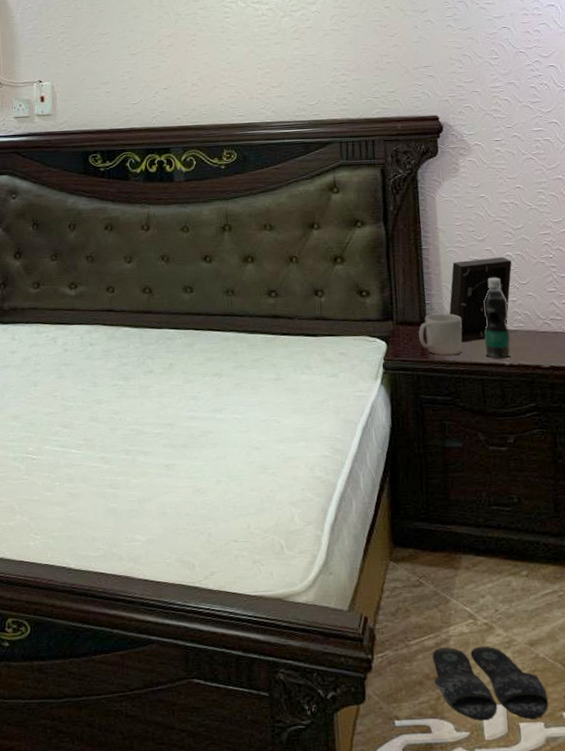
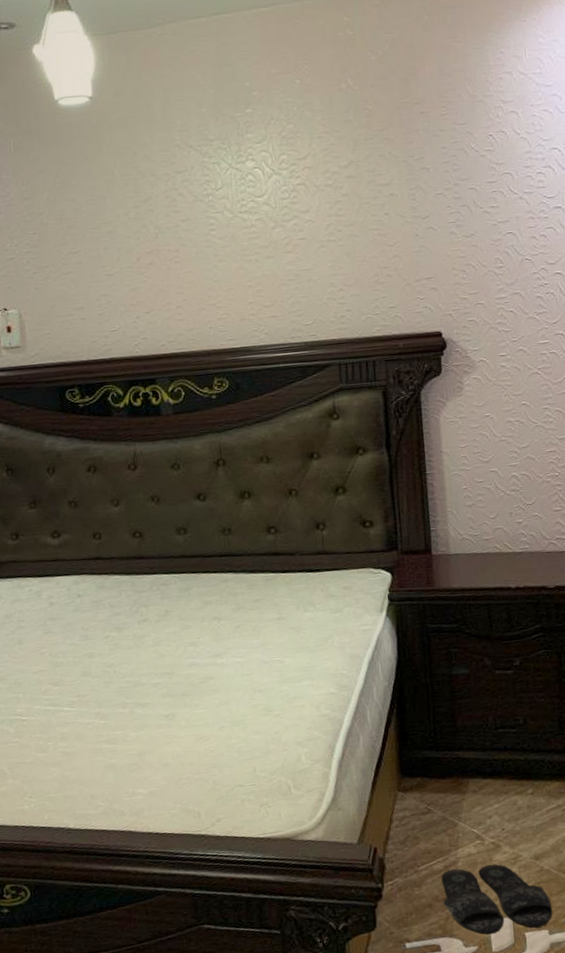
mug: present [419,313,463,357] -> none [424,539,468,584]
picture frame: present [449,257,512,343] -> none [454,478,518,569]
bottle: present [482,278,510,360] -> none [488,500,516,584]

